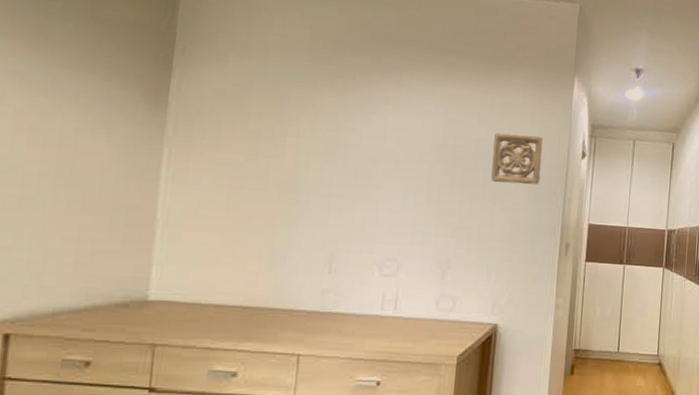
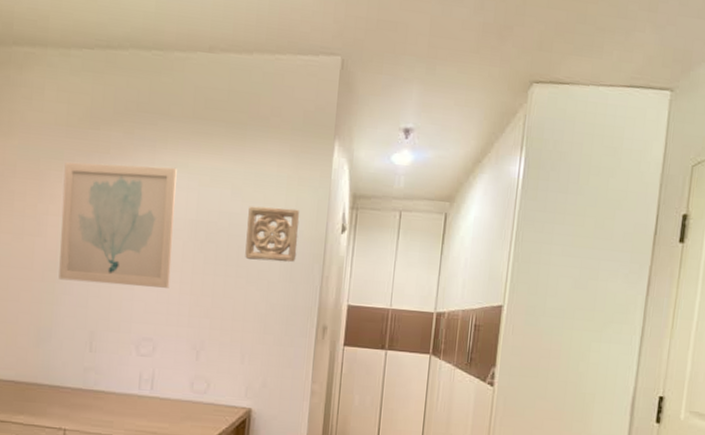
wall art: none [296,85,424,209] -> present [58,162,177,288]

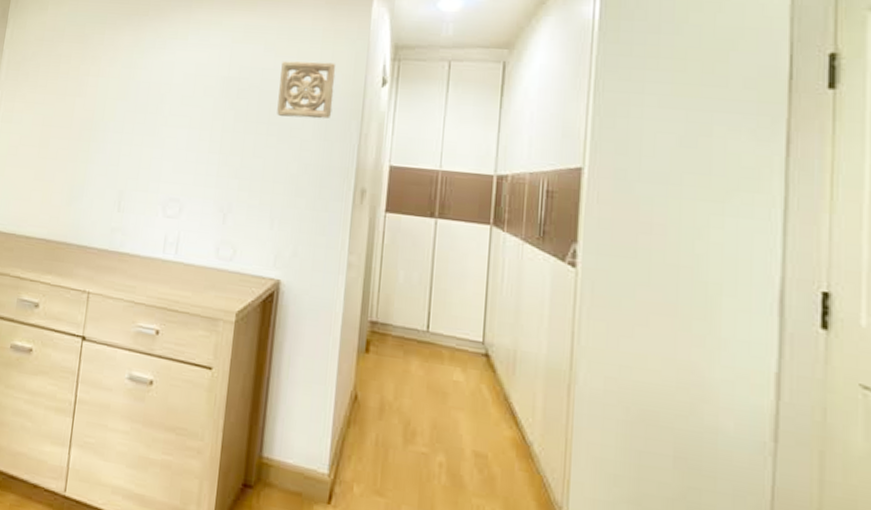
wall art: present [58,162,177,288] -> none [94,25,211,147]

